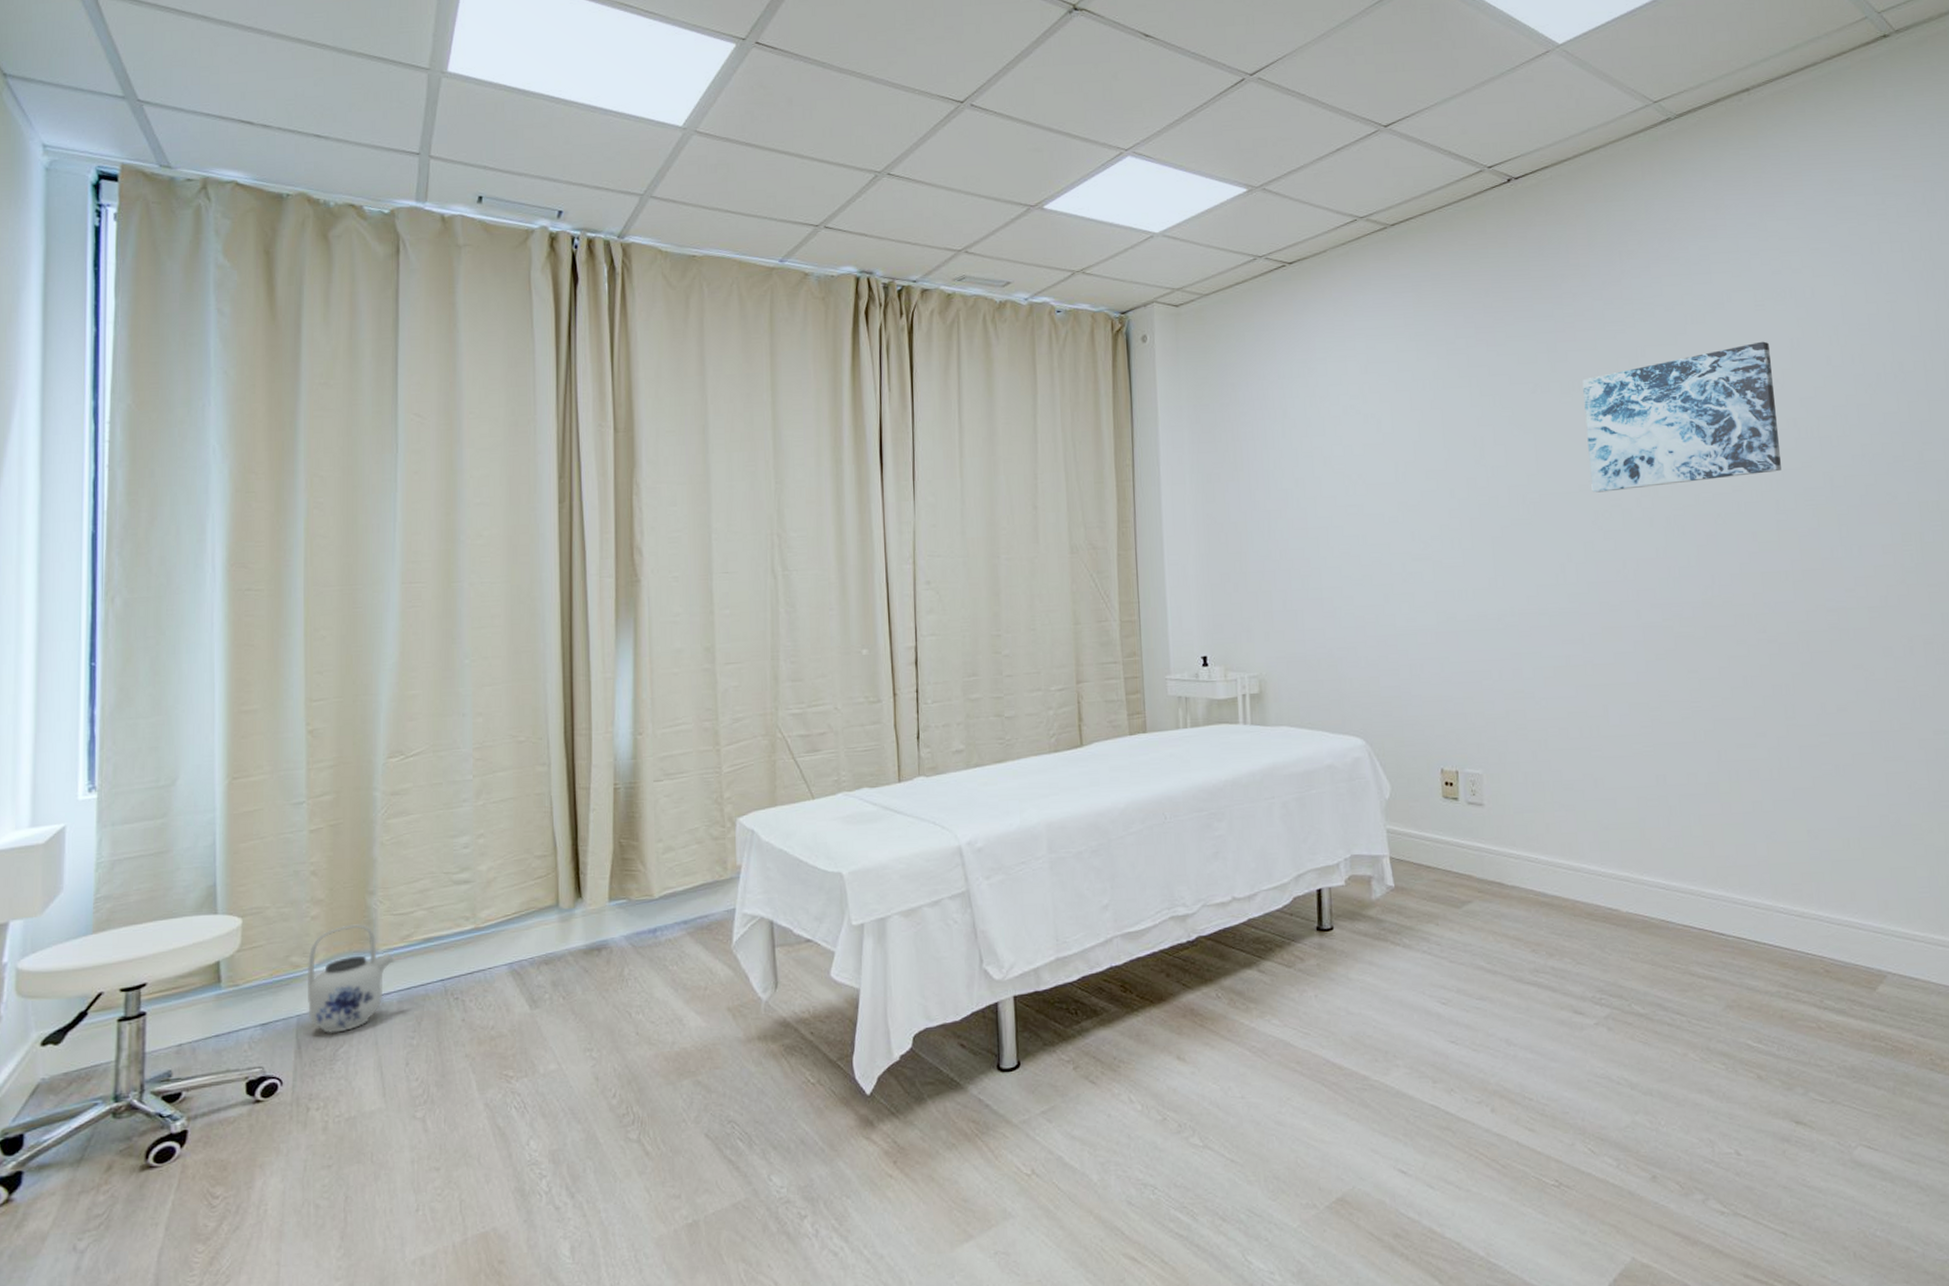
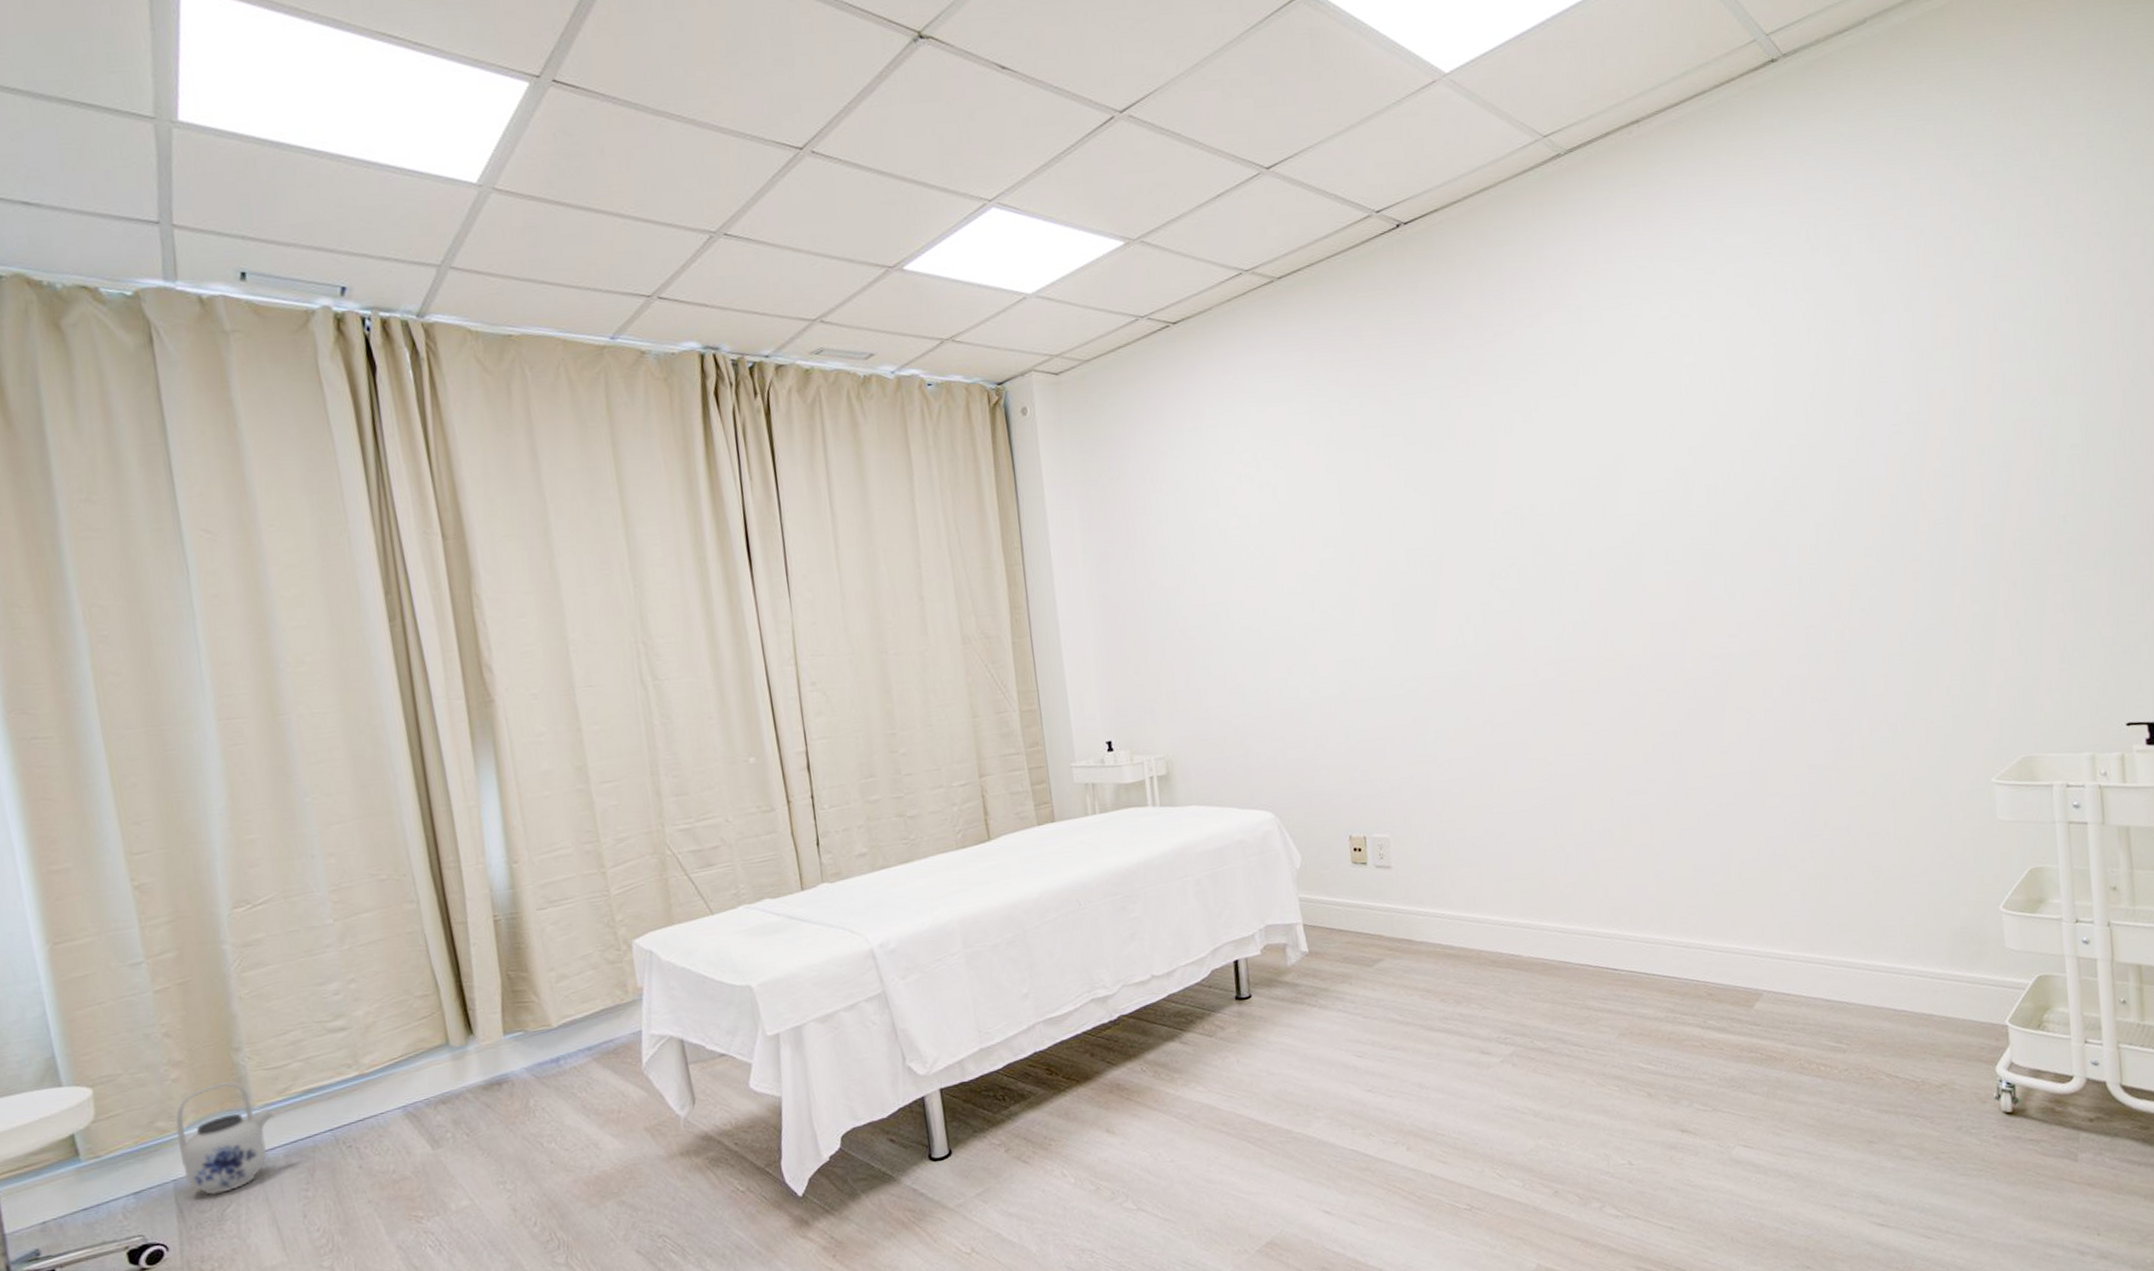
wall art: present [1582,341,1781,493] -> none [1477,390,1670,553]

